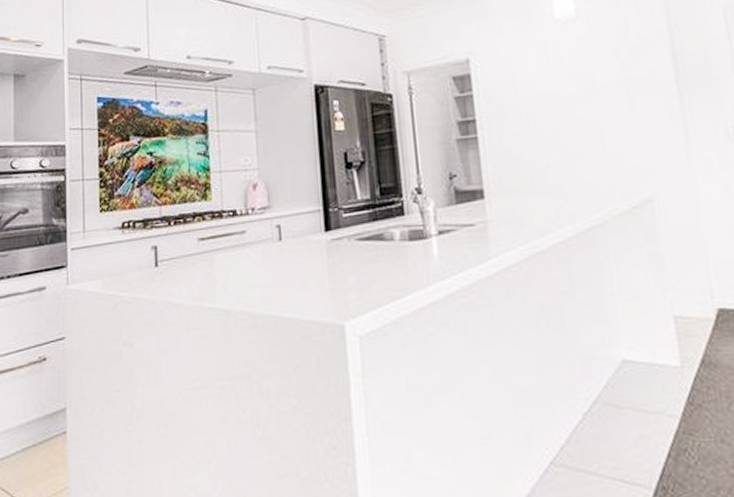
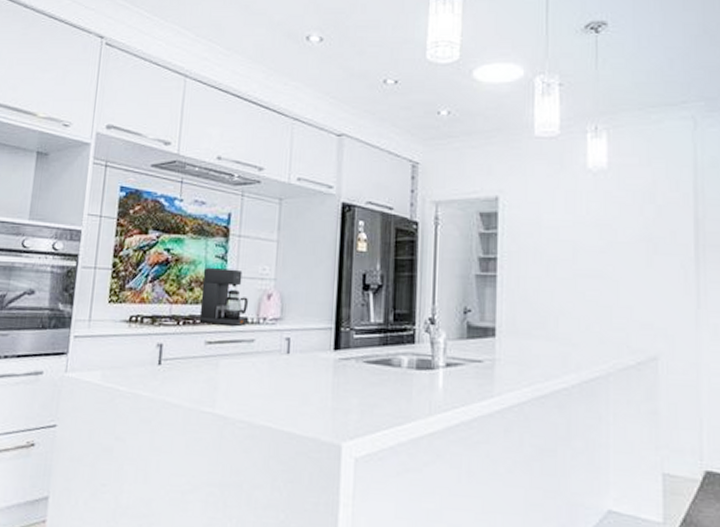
coffee maker: none [188,164,235,222] -> present [199,268,248,327]

